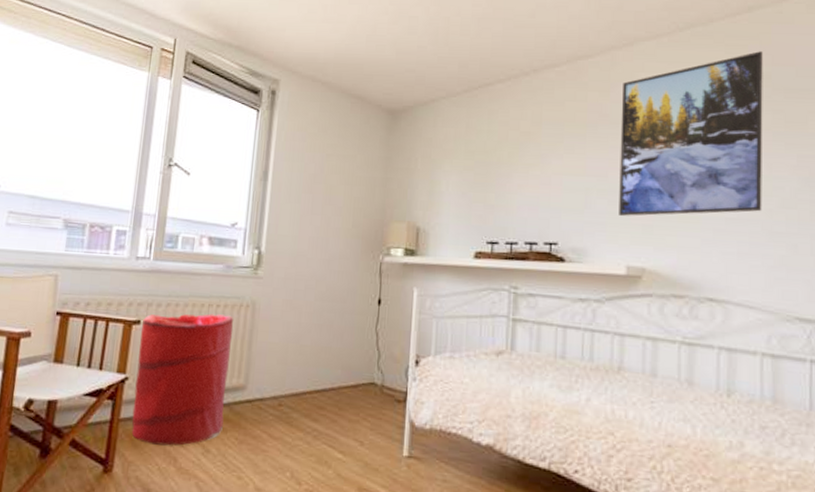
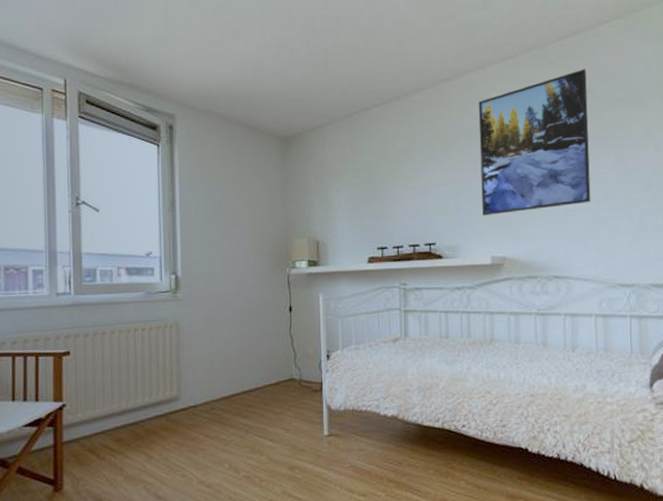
laundry hamper: present [131,314,234,446] -> none [71,337,162,460]

